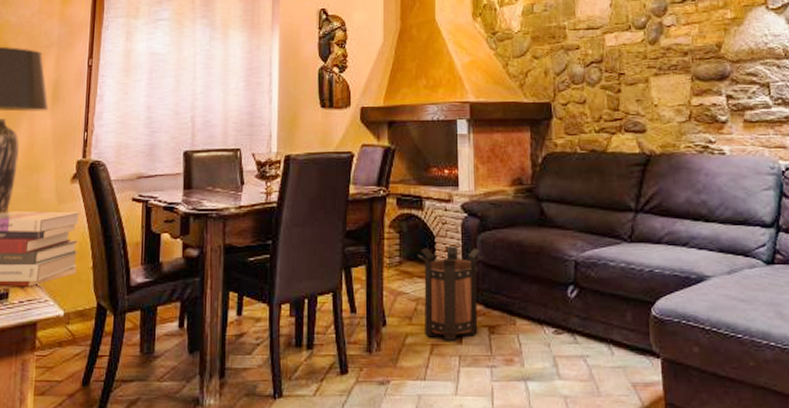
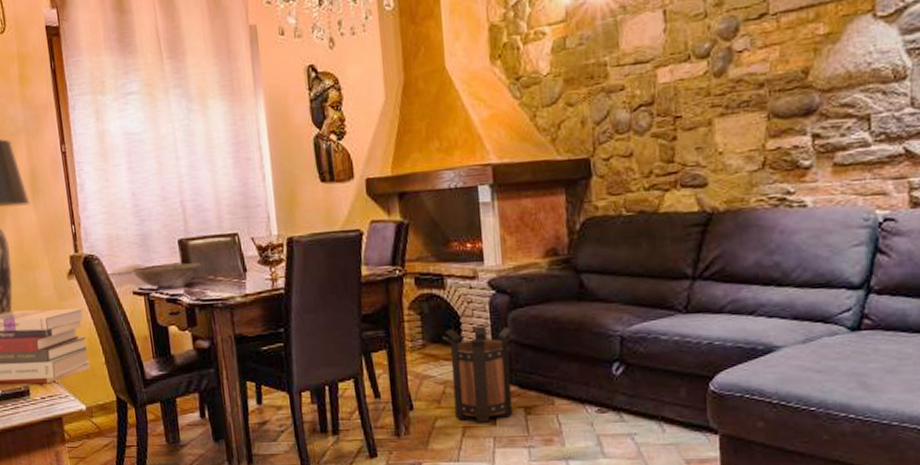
bowl: none [136,174,203,198] -> present [134,263,203,291]

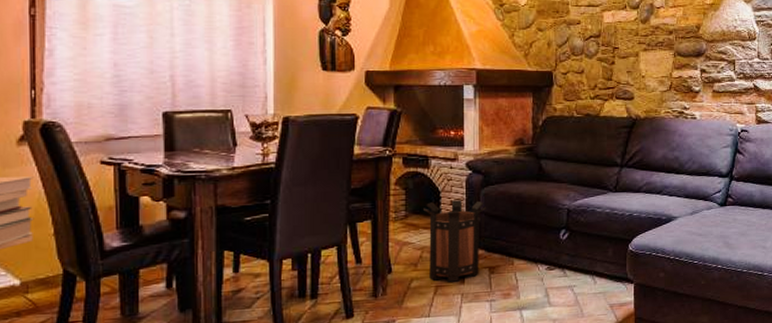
bowl: present [134,263,203,291] -> none [105,135,188,161]

